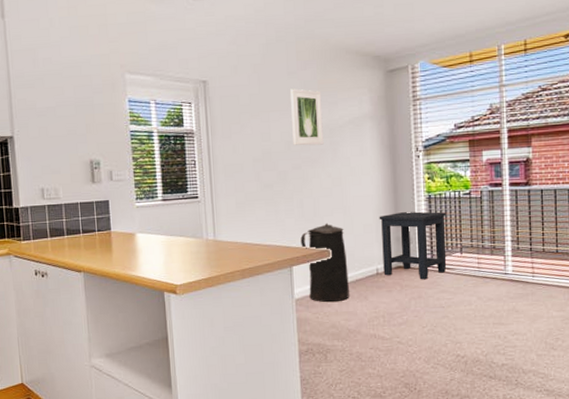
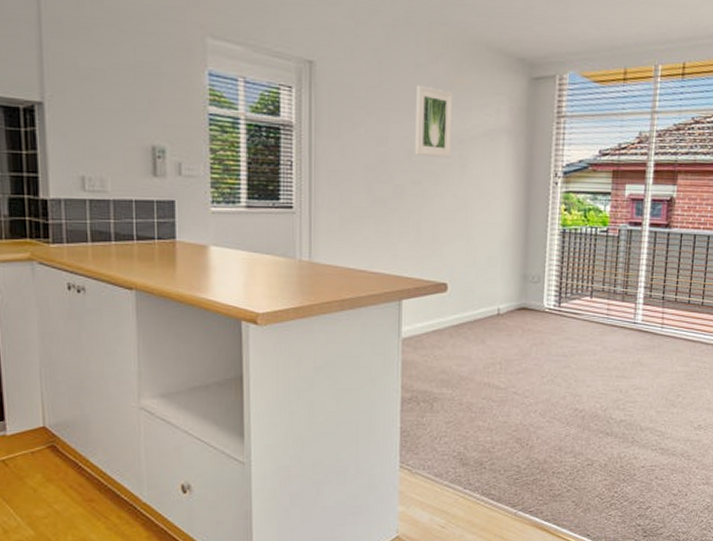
trash can: present [300,223,349,303] -> none [414,251,466,345]
side table: present [379,211,447,280] -> none [505,246,580,325]

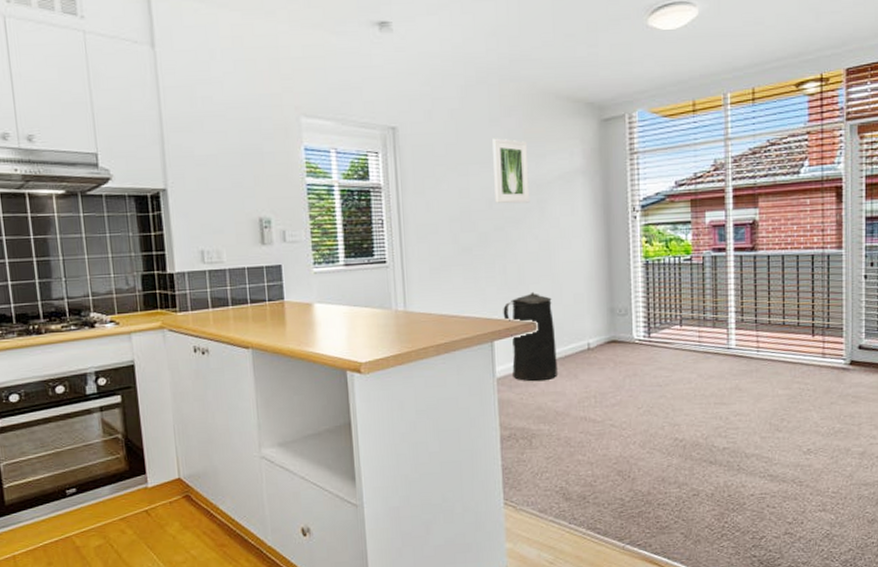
trash can: none [414,251,466,345] -> present [503,291,557,382]

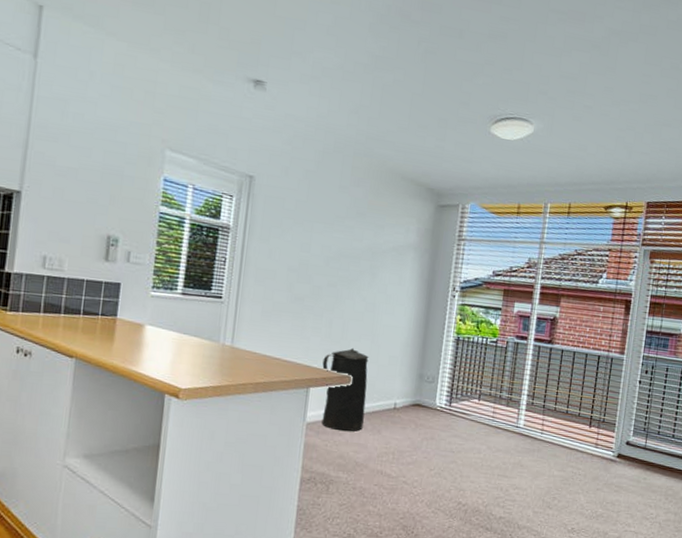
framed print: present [492,138,530,204] -> none [332,203,370,267]

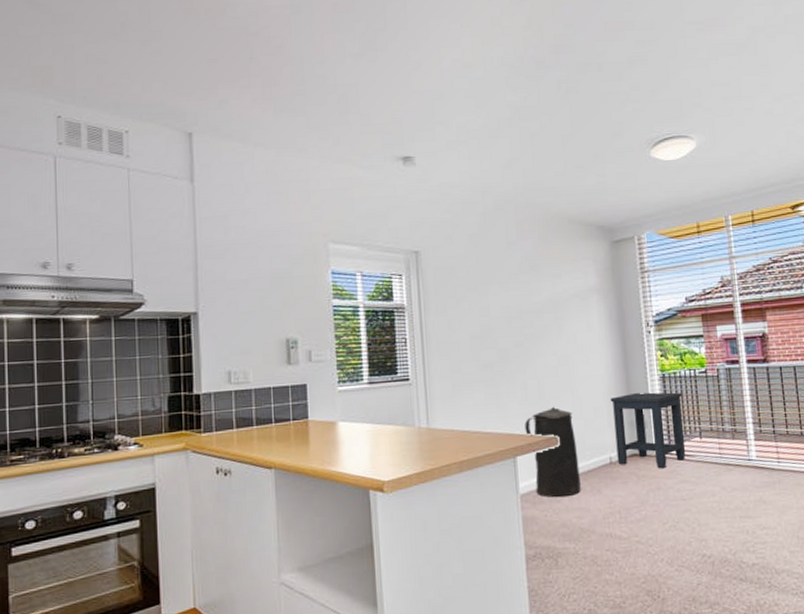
side table: none [401,349,471,422] -> present [610,392,686,469]

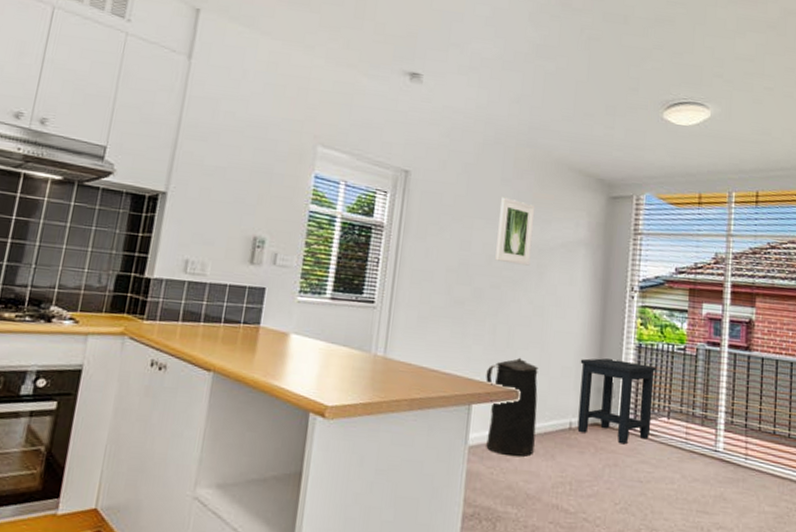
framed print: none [510,260,548,321] -> present [495,197,536,266]

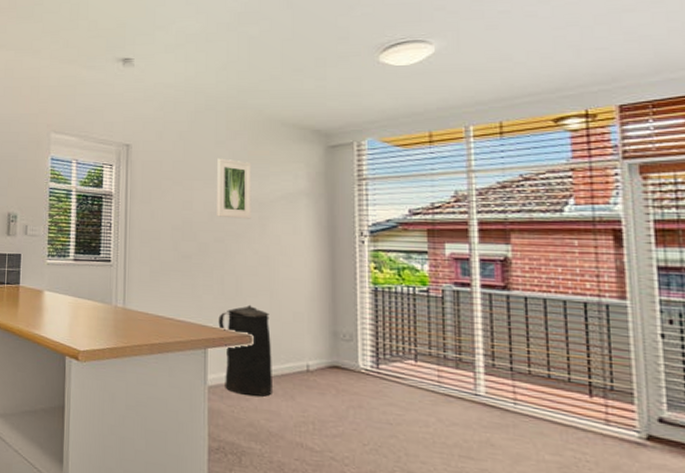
side table: present [577,358,657,445] -> none [312,303,397,387]

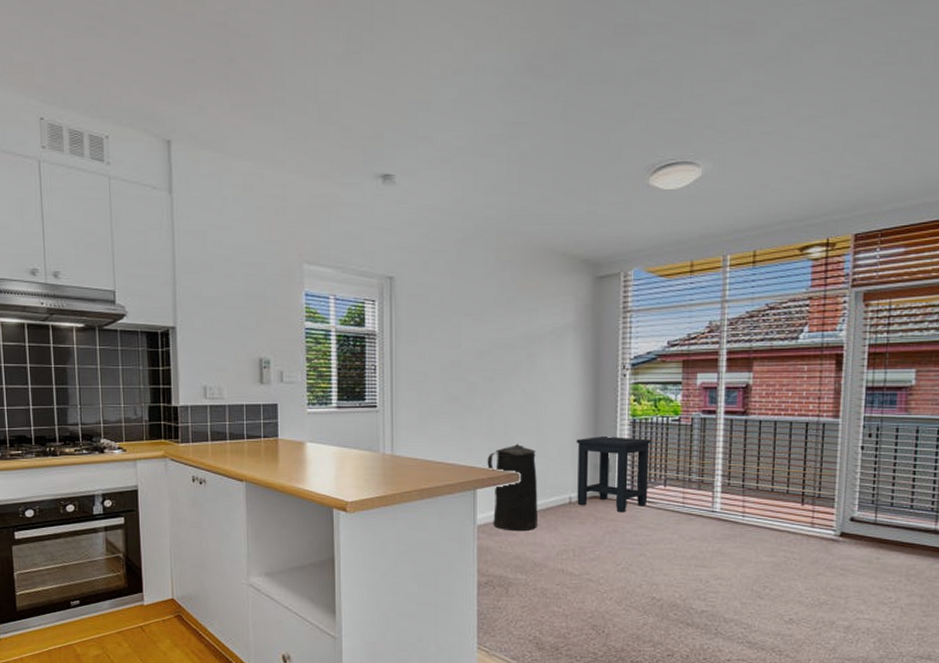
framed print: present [217,158,252,219] -> none [486,291,521,356]
side table: none [312,303,397,387] -> present [576,436,652,513]

